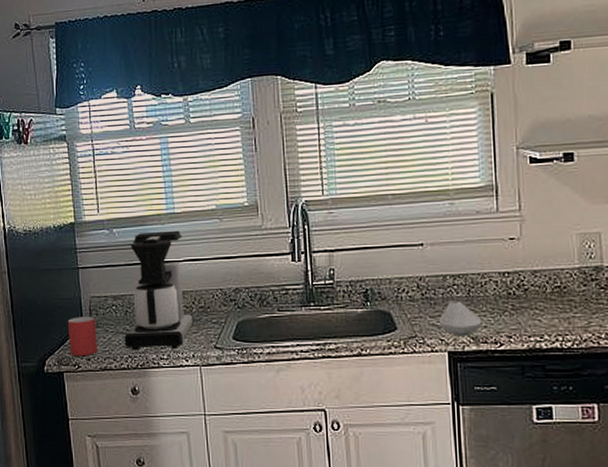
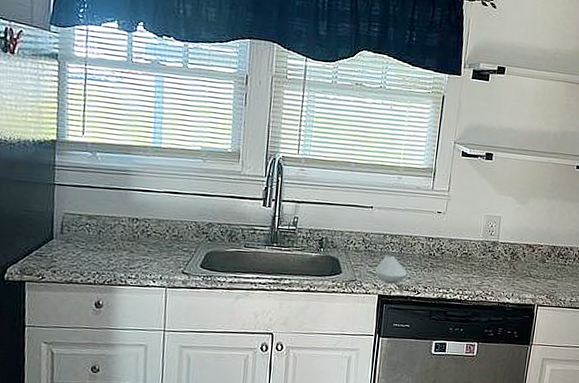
mug: present [67,316,97,357] -> none [35,230,67,269]
coffee maker: present [124,230,194,350] -> none [94,160,166,270]

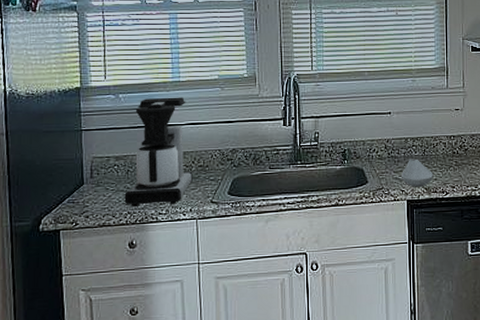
coffee maker: none [94,160,166,270] -> present [124,97,193,207]

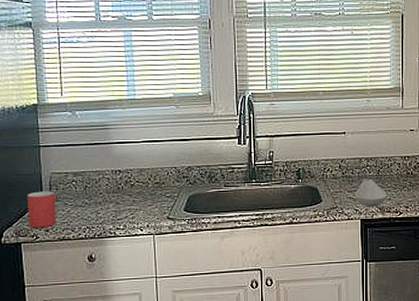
mug: none [67,176,97,215] -> present [27,191,56,228]
coffee maker: present [124,97,193,207] -> none [83,115,149,221]

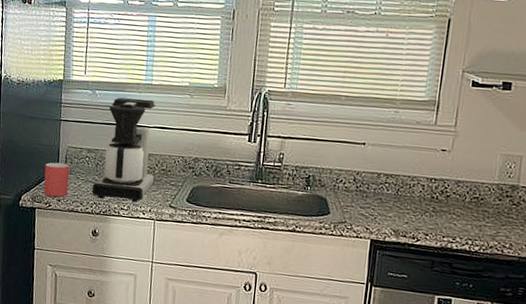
coffee maker: none [83,115,149,221] -> present [92,97,156,202]
spoon rest: present [355,180,388,207] -> none [367,197,405,228]

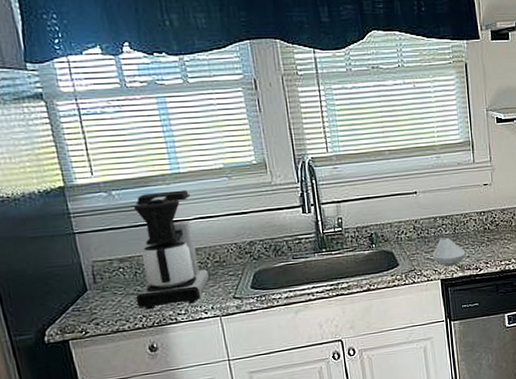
mug: present [43,162,69,197] -> none [67,281,107,323]
spoon rest: none [367,197,405,228] -> present [432,238,466,266]

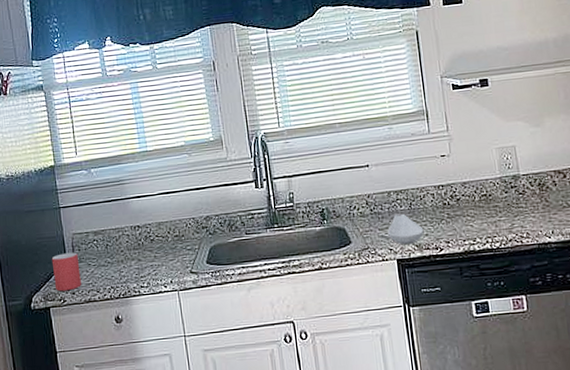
mug: none [67,281,107,323] -> present [51,252,81,292]
coffee maker: present [133,190,210,309] -> none [106,166,170,281]

